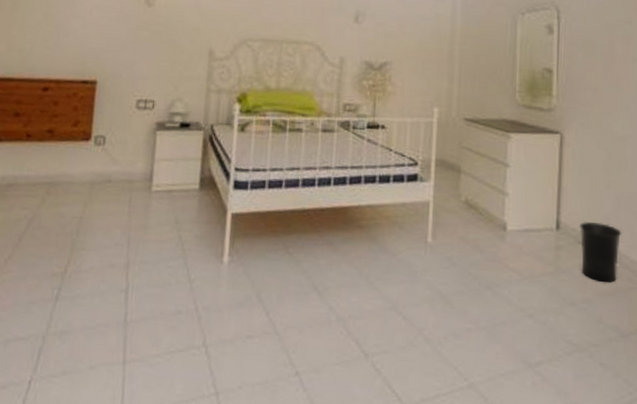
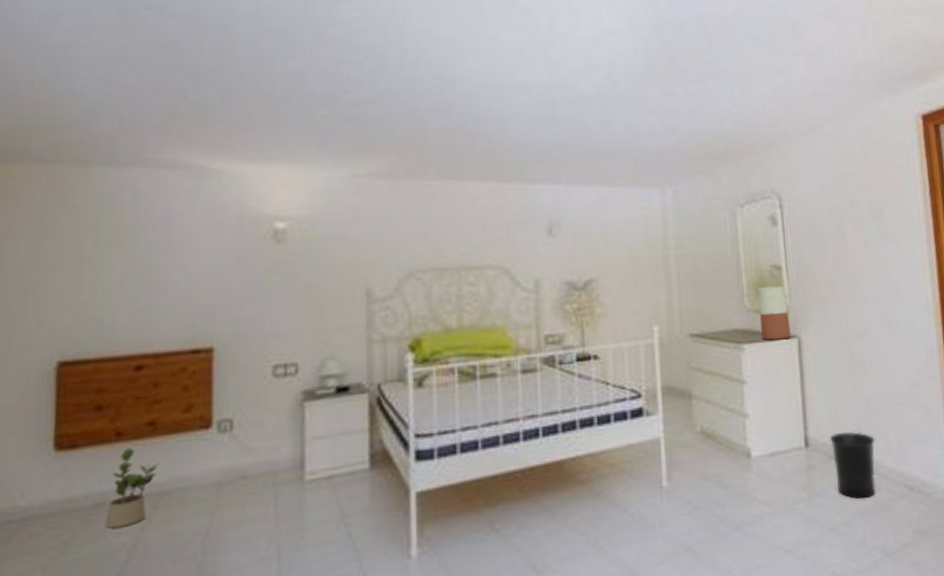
potted plant: none [14,146,53,204] -> present [104,447,159,528]
vase: none [528,86,555,134] -> present [758,286,791,341]

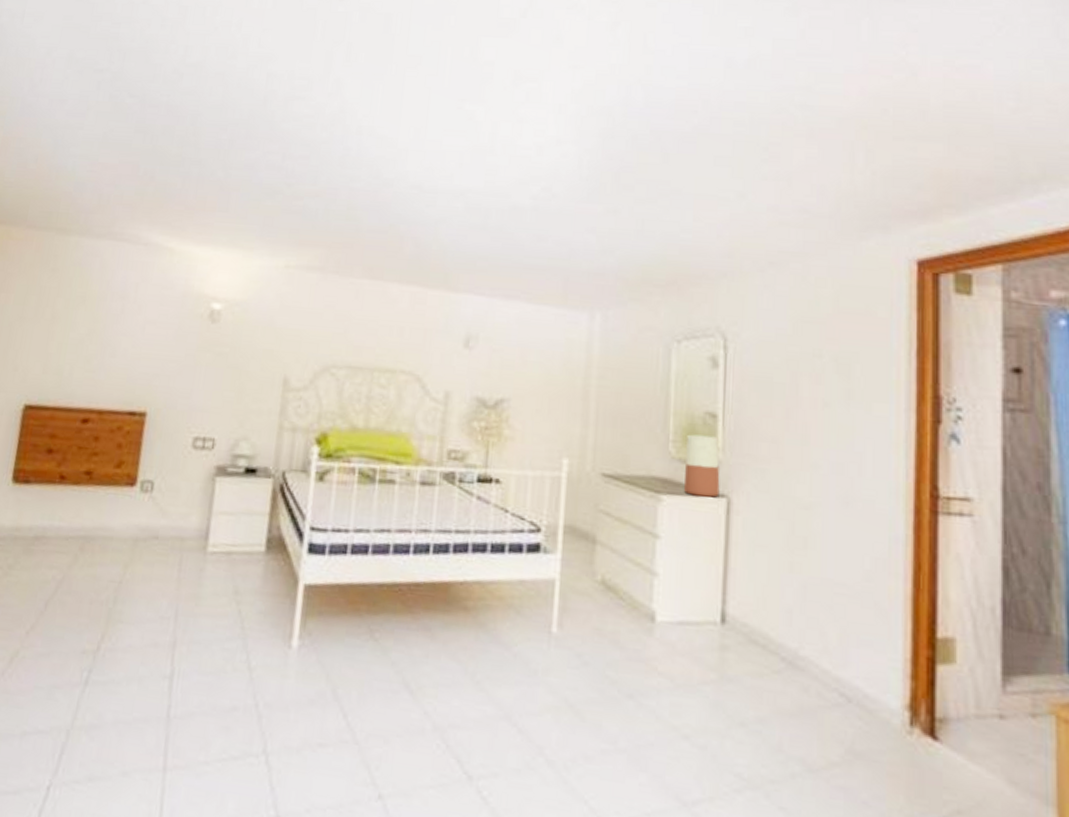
potted plant: present [104,447,159,528] -> none [41,491,90,562]
waste bin: present [830,432,876,499] -> none [752,615,809,698]

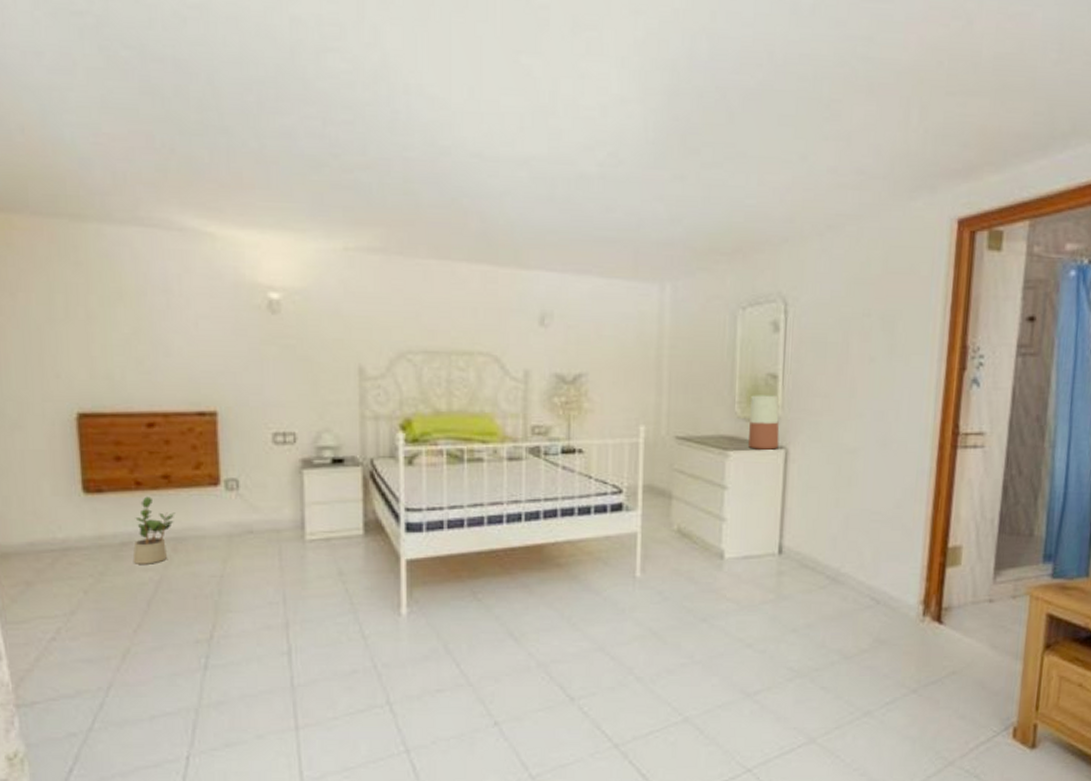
potted plant: none [41,491,90,562] -> present [132,496,175,564]

